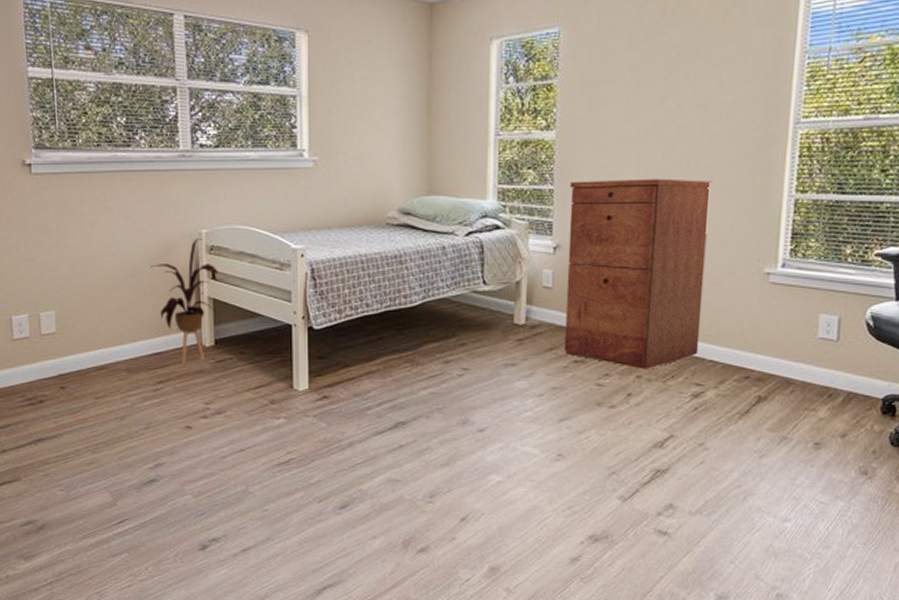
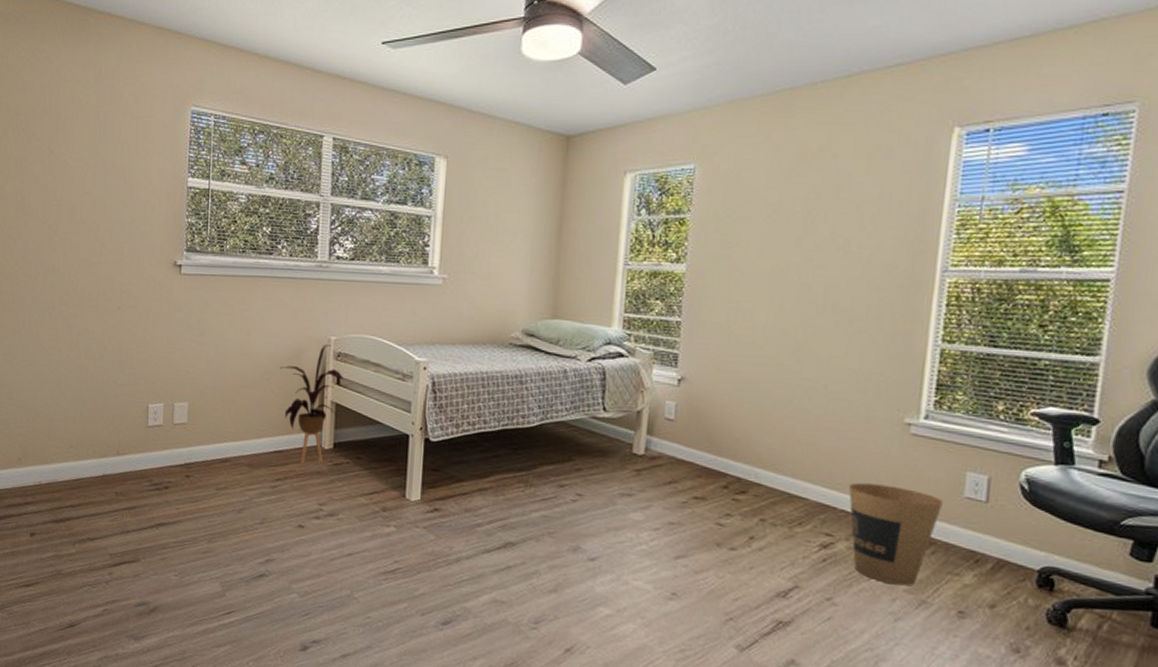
filing cabinet: present [564,178,712,369] -> none [684,314,850,513]
trash can: none [715,333,799,425] -> present [848,482,943,586]

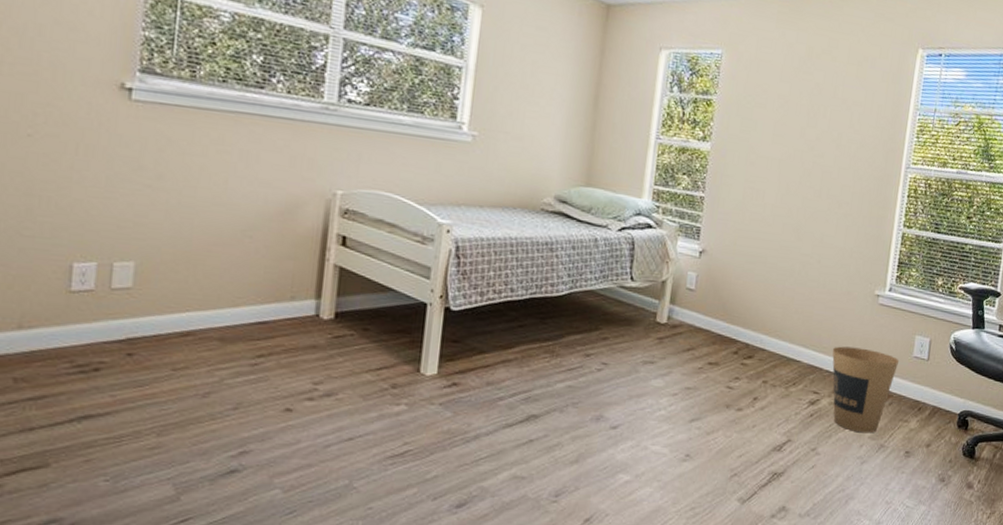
house plant: present [280,344,343,464] -> none [268,199,351,337]

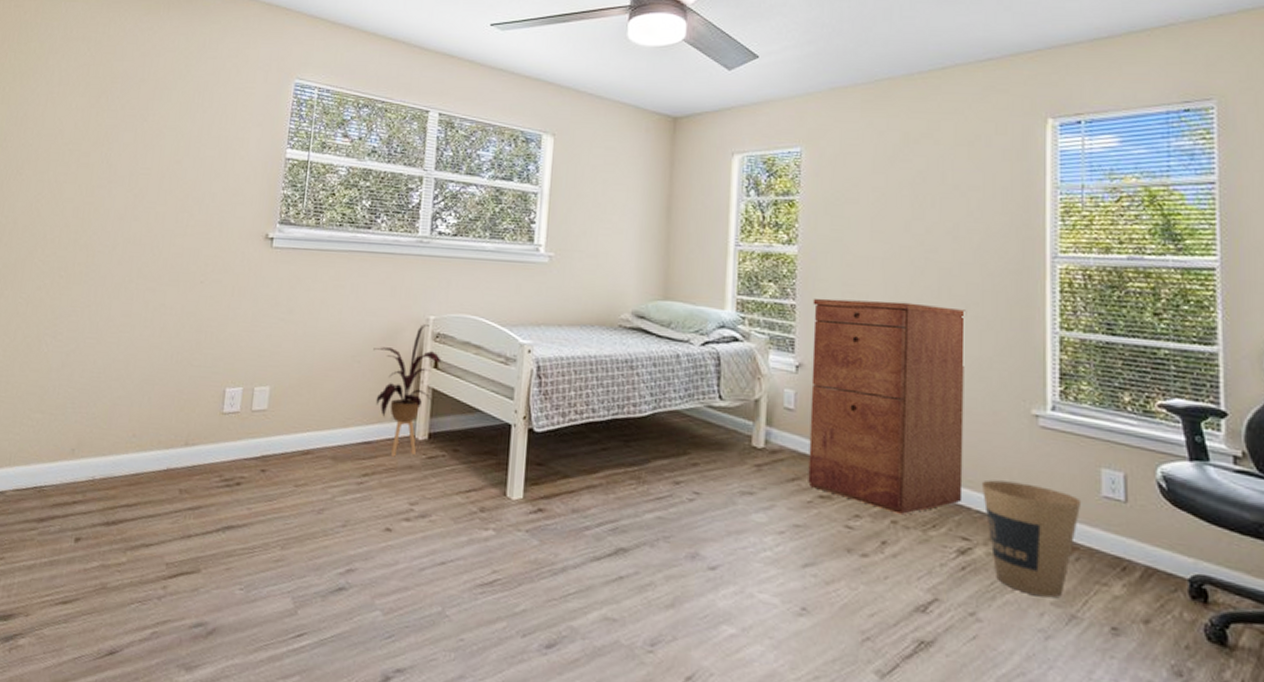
house plant: none [268,199,351,337] -> present [373,324,442,457]
filing cabinet: none [700,191,839,376] -> present [808,298,967,515]

